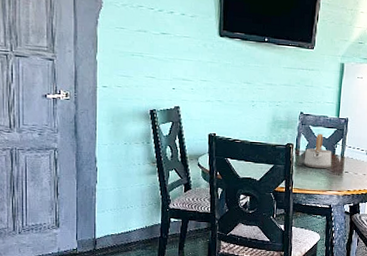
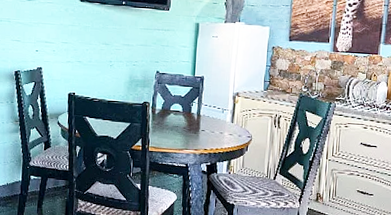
teapot: present [304,133,332,169] -> none [160,92,188,127]

